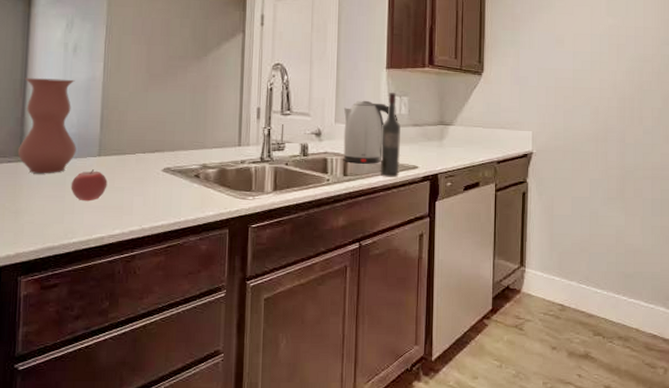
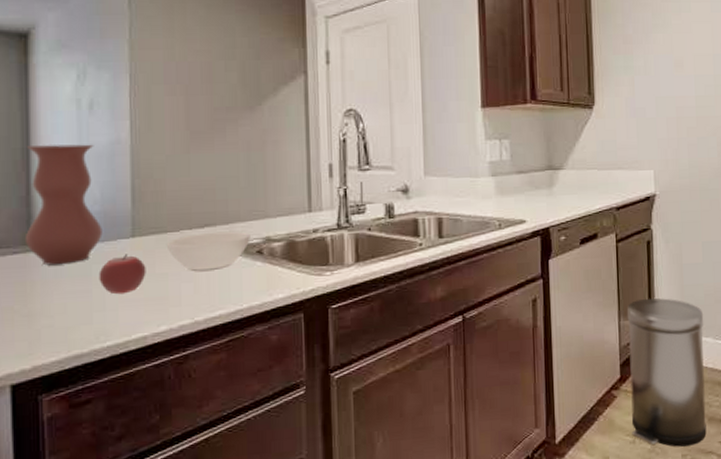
soup bowl: none [124,156,191,188] -> present [166,231,250,271]
kettle: present [343,100,398,164] -> none [433,146,499,223]
wine bottle: present [380,93,401,179] -> none [481,136,505,237]
pedal bin: none [499,242,570,375] -> present [626,298,707,447]

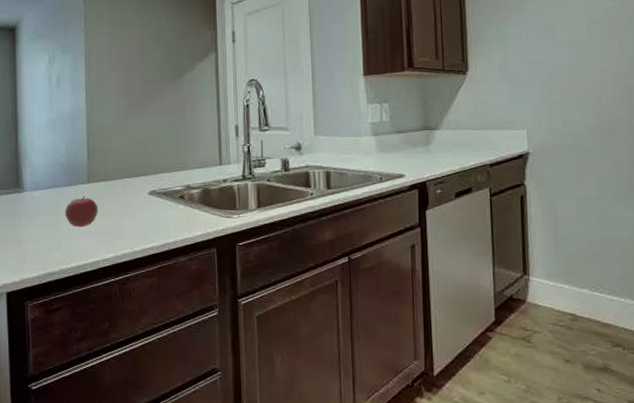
vase: present [24,144,103,266] -> none [14,111,67,204]
soup bowl: present [166,231,250,271] -> none [112,179,175,211]
pedal bin: present [626,298,707,447] -> none [501,249,583,390]

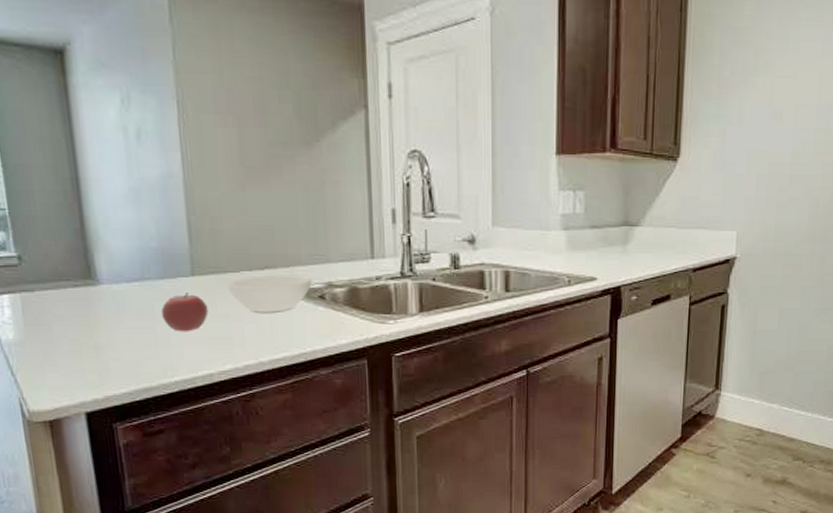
soup bowl: none [112,179,175,211] -> present [227,274,312,313]

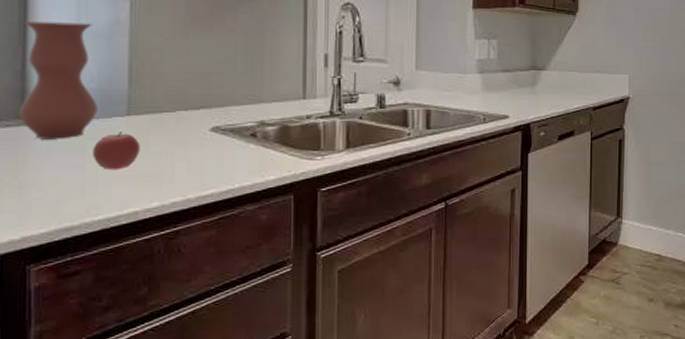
vase: none [75,175,162,300] -> present [18,21,98,140]
soup bowl: present [227,274,312,313] -> none [161,114,245,150]

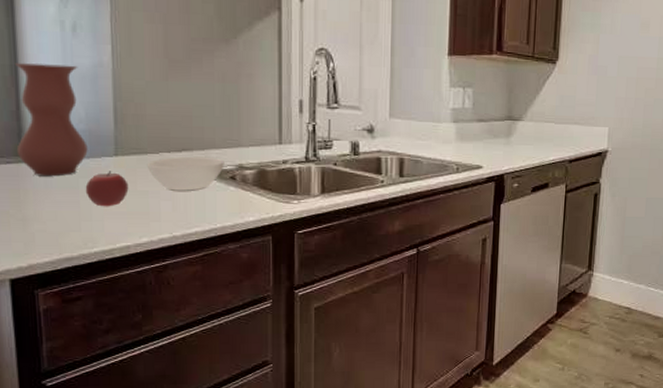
soup bowl: none [161,114,245,150] -> present [147,156,224,191]

